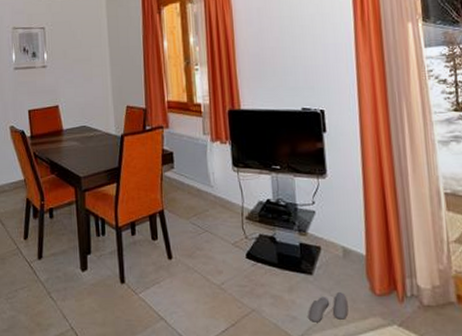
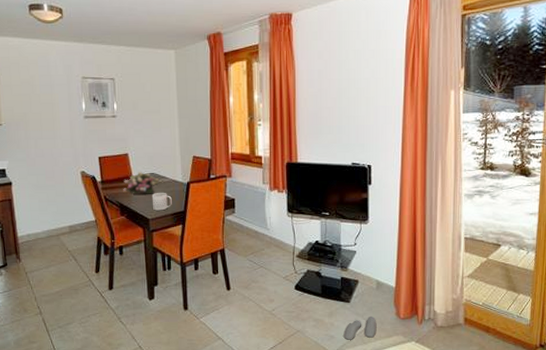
flower arrangement: none [53,124,92,151] -> present [123,171,160,195]
mug: none [83,146,105,168] -> present [151,192,172,211]

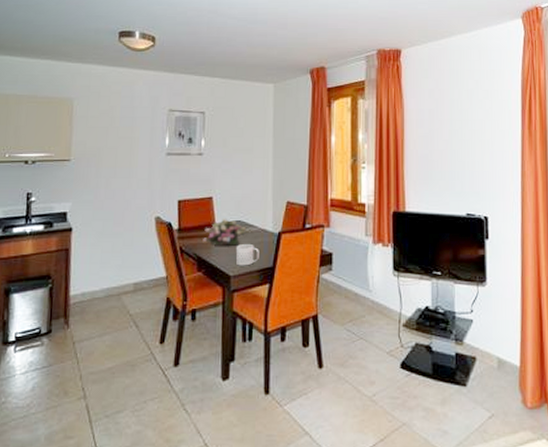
slippers: present [343,317,377,340] -> none [459,405,500,437]

